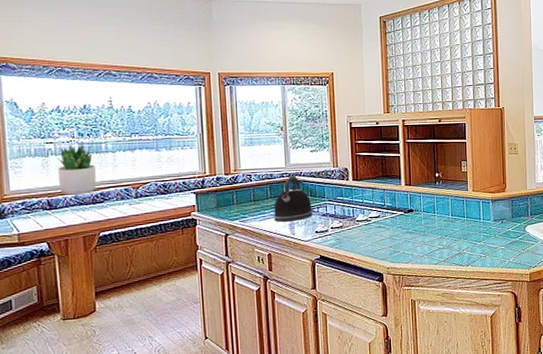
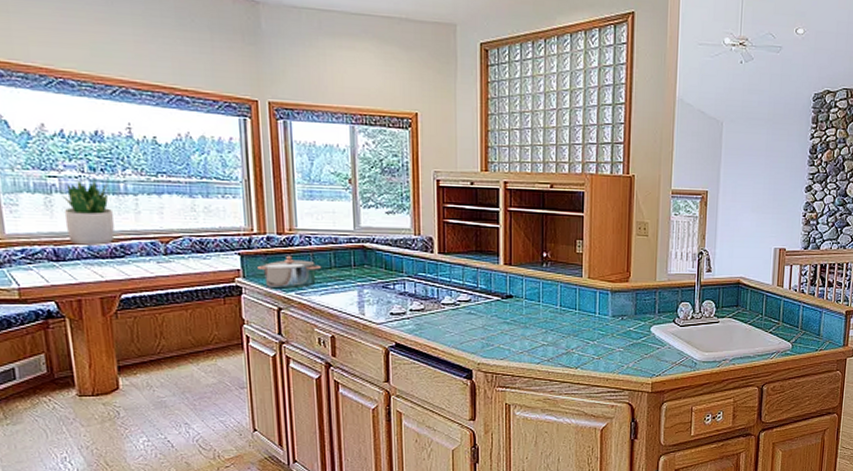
cooking pot: none [209,191,260,219] -> present [257,255,322,289]
kettle: present [273,176,314,222] -> none [337,242,389,298]

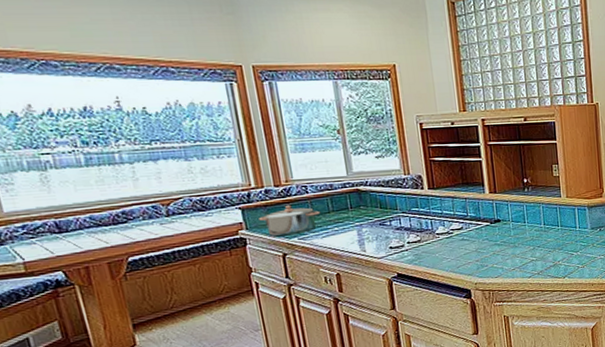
planter: present [62,179,115,245] -> none [57,152,115,216]

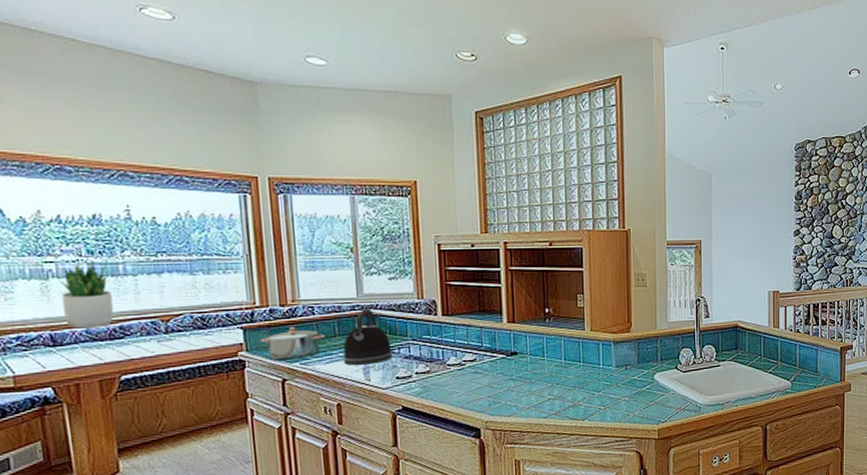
planter: none [57,152,115,216] -> present [58,262,114,329]
kettle: none [337,186,386,238] -> present [342,309,394,365]

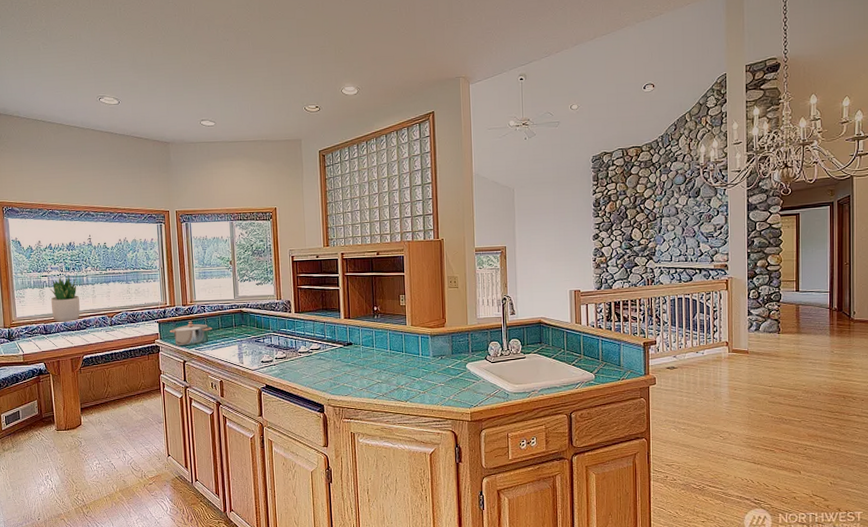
kettle: present [342,309,394,365] -> none [224,307,260,351]

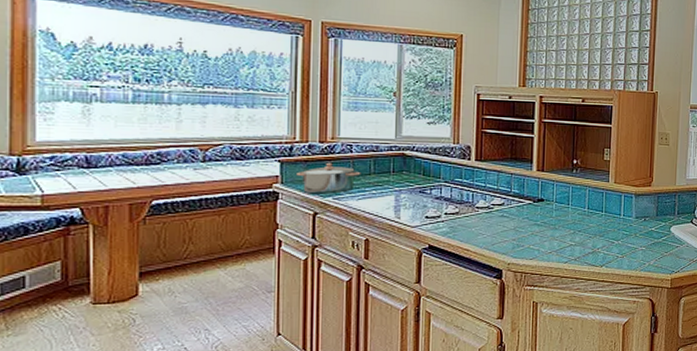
planter: present [49,276,80,322] -> none [101,89,153,153]

